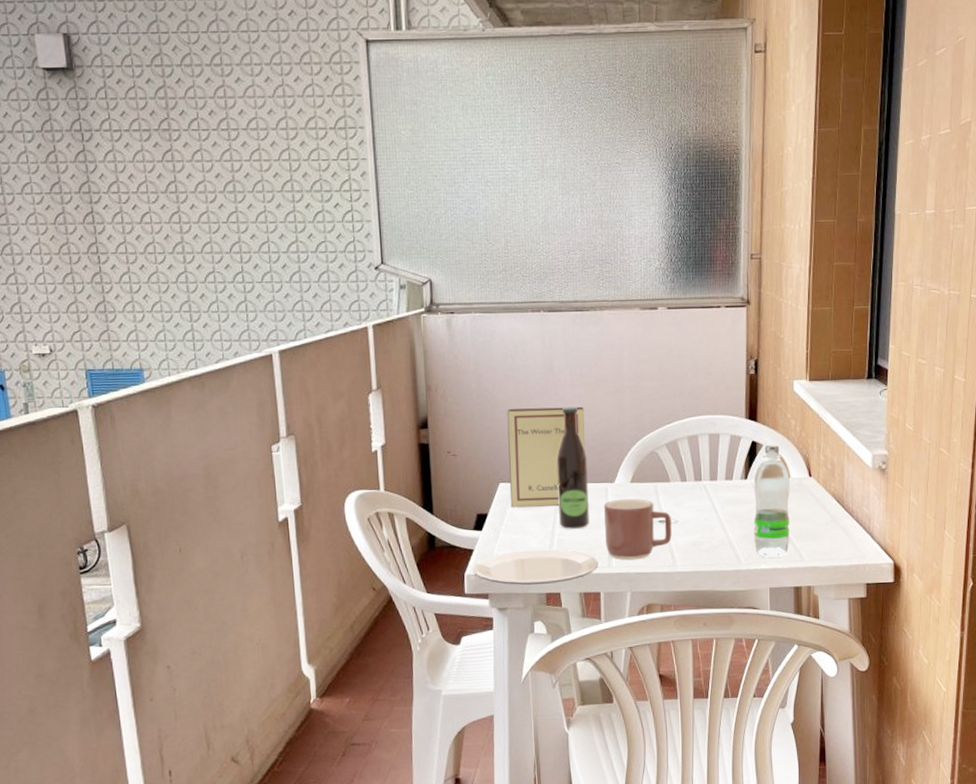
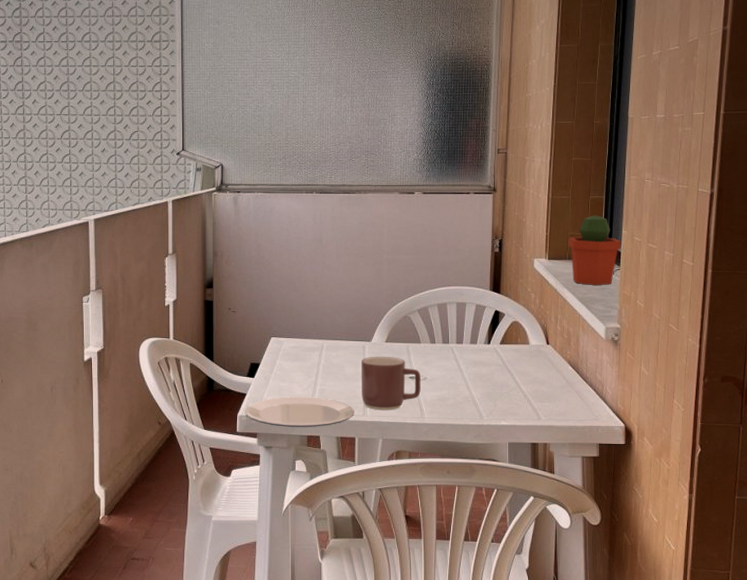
book: present [507,406,585,508] -> none [280,274,348,359]
bottle: present [556,406,589,529] -> none [321,274,349,380]
bottle: present [753,445,790,558] -> none [495,315,529,415]
succulent plant: none [830,328,889,408] -> present [568,215,621,285]

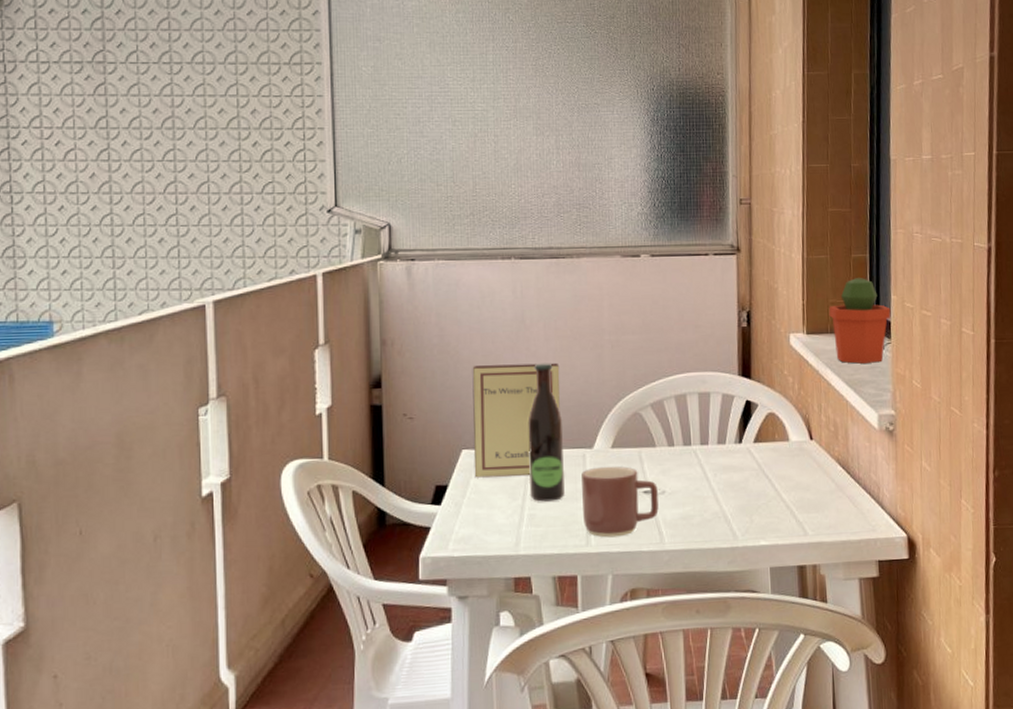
plate: present [244,397,354,427] -> none [429,525,575,569]
book: none [280,274,348,359] -> present [472,362,560,478]
bottle: none [321,274,349,380] -> present [528,363,565,502]

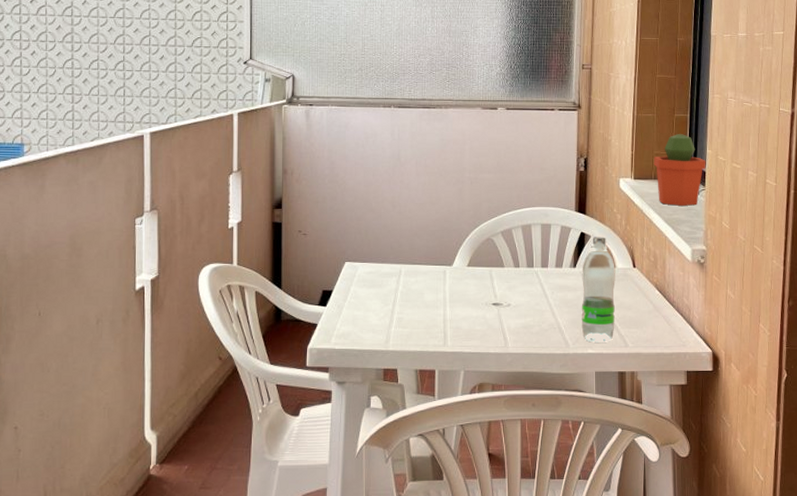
book: present [472,362,560,478] -> none [354,194,427,286]
bottle: present [528,363,565,502] -> none [398,194,429,308]
mug: present [581,466,659,538] -> none [442,281,504,340]
bottle: none [749,405,791,532] -> present [581,237,615,343]

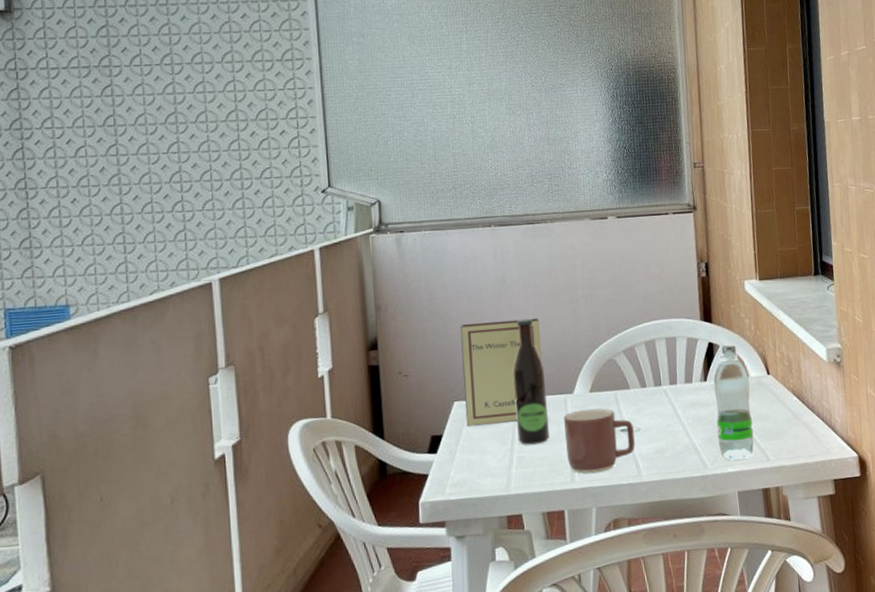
book: none [354,194,427,286] -> present [460,318,542,427]
bottle: none [398,194,429,308] -> present [513,318,550,445]
mug: none [442,281,504,340] -> present [564,408,635,474]
succulent plant: present [653,134,706,206] -> none [777,227,833,304]

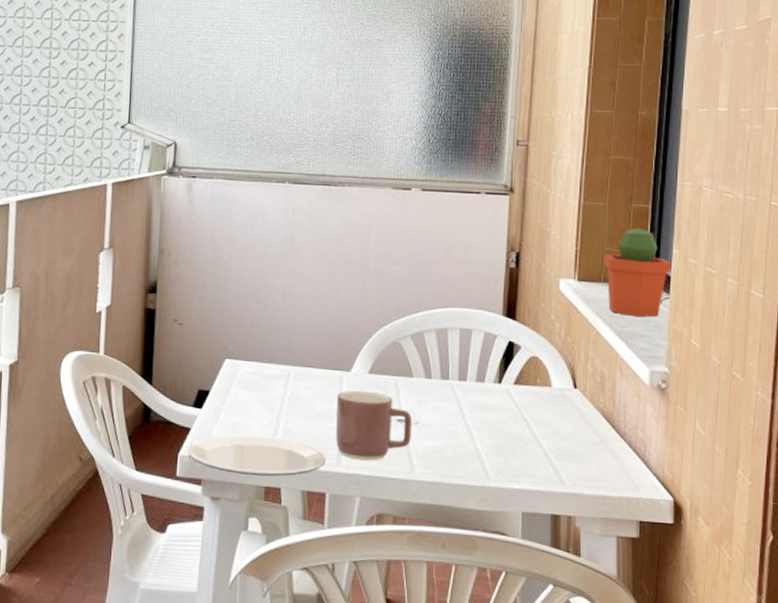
plate: none [427,467,561,510] -> present [187,435,326,476]
book: present [460,318,542,427] -> none [235,281,324,390]
bottle: present [513,318,550,445] -> none [285,284,323,418]
bottle: present [713,345,754,460] -> none [506,348,551,477]
succulent plant: none [777,227,833,304] -> present [603,228,672,317]

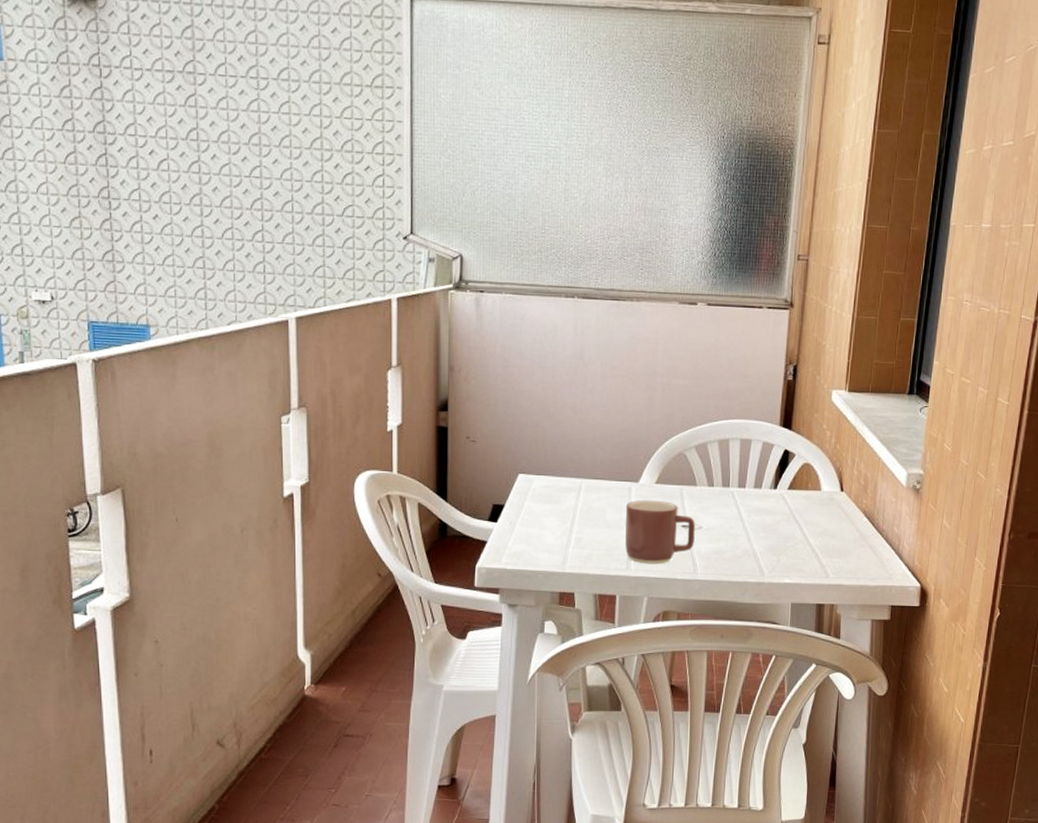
plate: present [187,435,326,476] -> none [484,546,616,582]
succulent plant: present [603,228,672,317] -> none [872,341,932,424]

